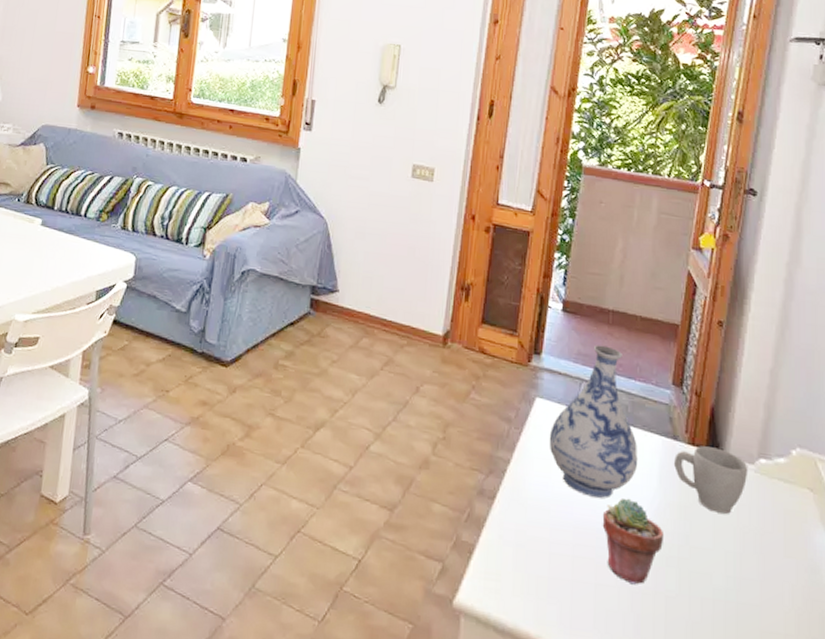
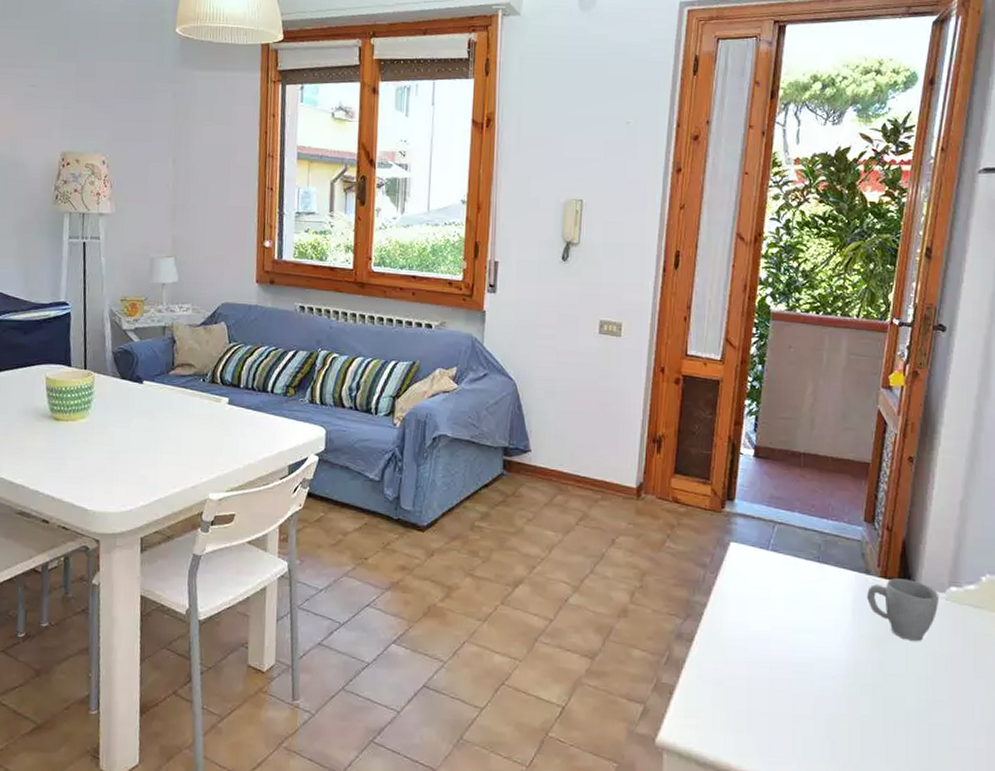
vase: present [549,345,638,498] -> none [744,487,832,634]
potted succulent: present [602,498,663,585] -> none [798,632,857,713]

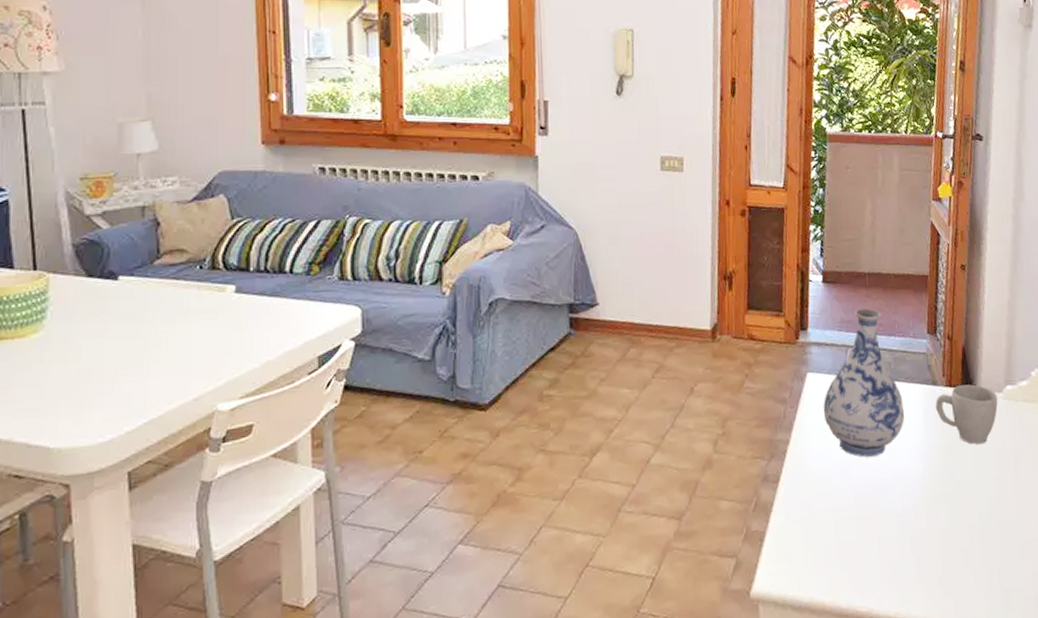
vase: none [744,487,832,634] -> present [823,308,905,457]

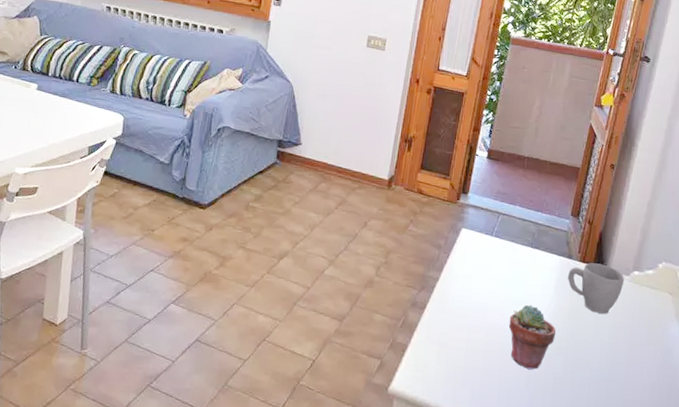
vase: present [823,308,905,457] -> none [470,185,540,305]
potted succulent: none [878,450,933,530] -> present [508,305,556,370]

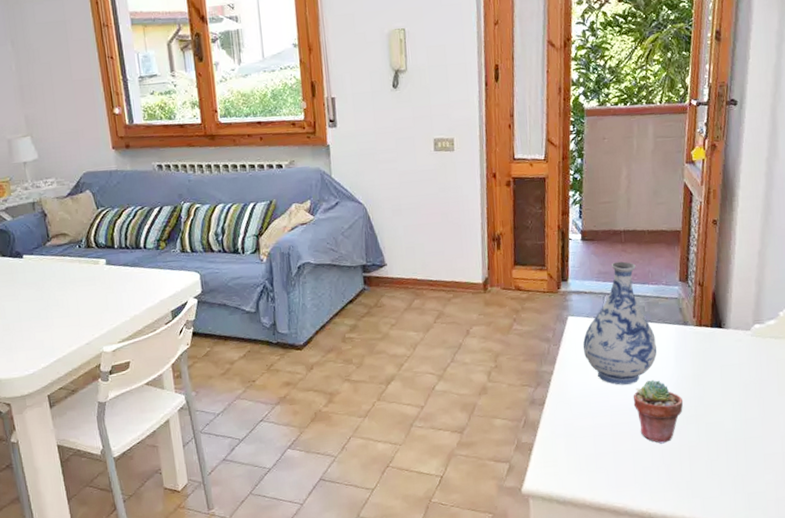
vase: none [470,185,540,305] -> present [582,261,658,385]
mug: present [568,263,625,314] -> none [686,324,746,375]

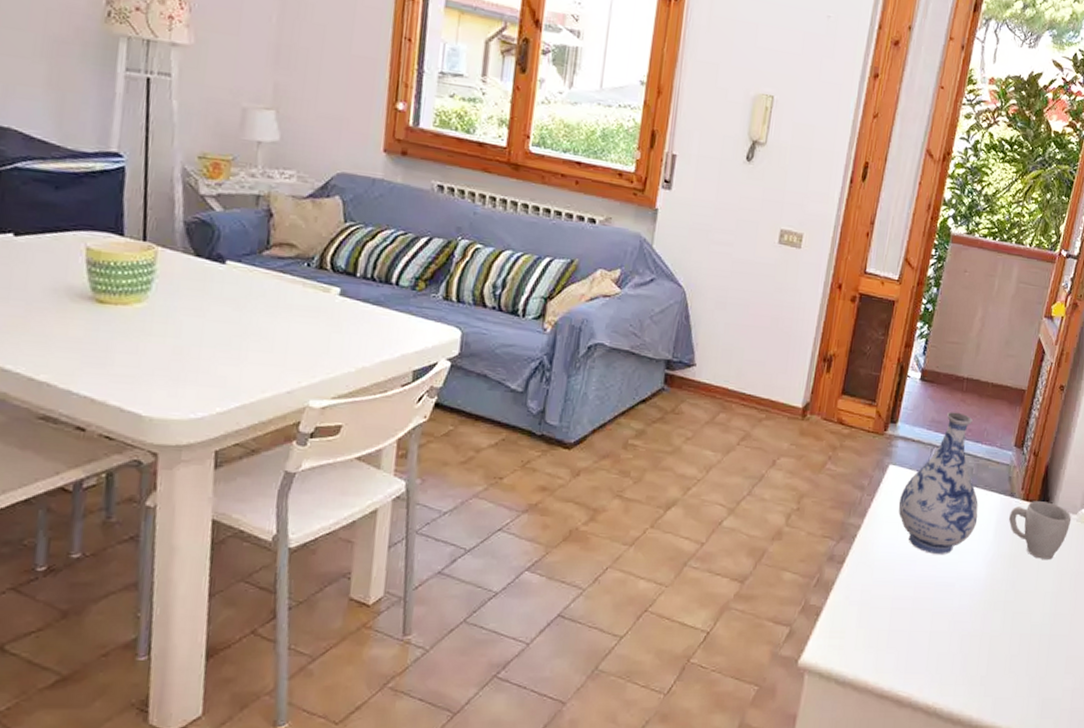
potted succulent: present [633,379,683,444] -> none [941,553,994,629]
mug: none [686,324,746,375] -> present [1009,501,1072,559]

